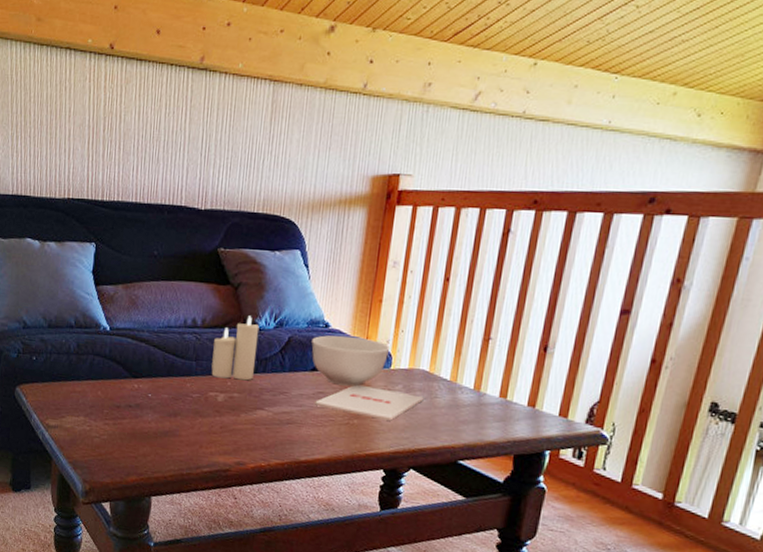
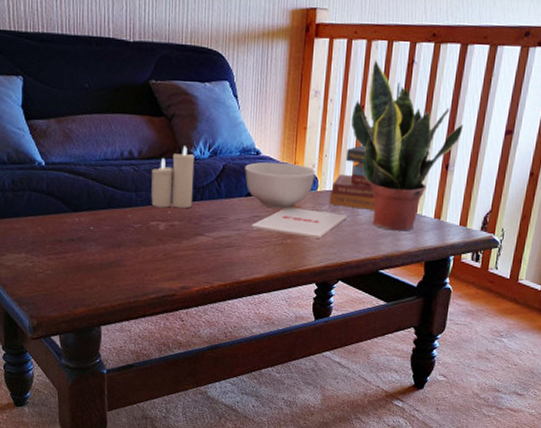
books: none [403,321,458,393] -> present [329,145,376,210]
potted plant: none [433,229,567,419] -> present [351,60,463,231]

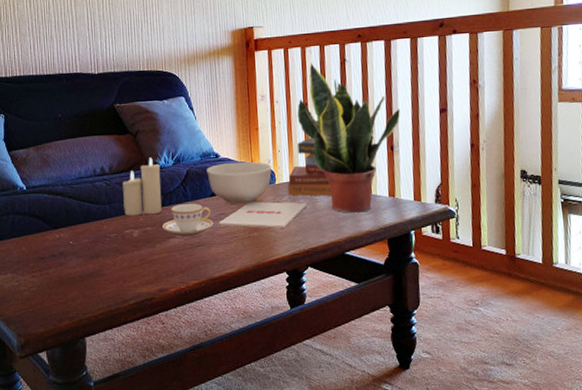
teacup: none [191,201,246,237] -> present [162,203,214,237]

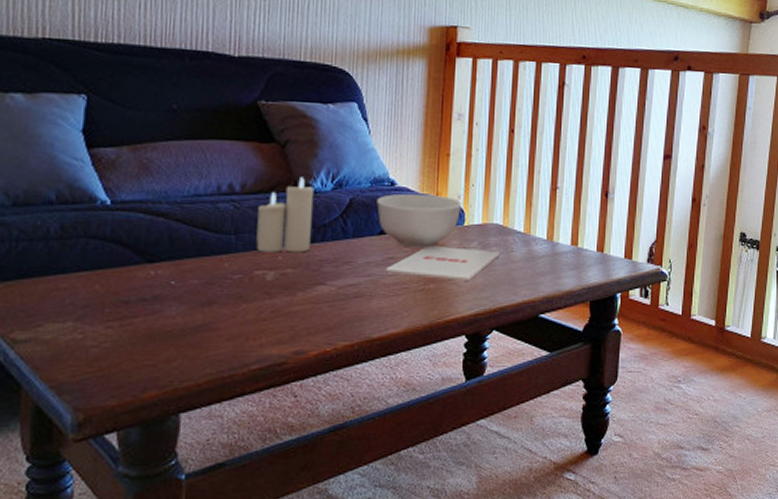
teacup: present [162,203,214,237] -> none [308,242,379,285]
books: present [287,138,331,196] -> none [478,172,531,245]
potted plant: present [297,63,400,213] -> none [499,81,620,268]

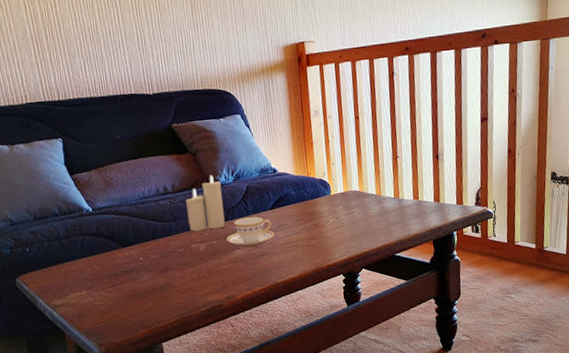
teacup: none [308,242,379,285] -> present [227,216,275,248]
bowl: present [377,193,462,248] -> none [265,175,327,216]
magazine: present [385,245,500,281] -> none [279,211,361,237]

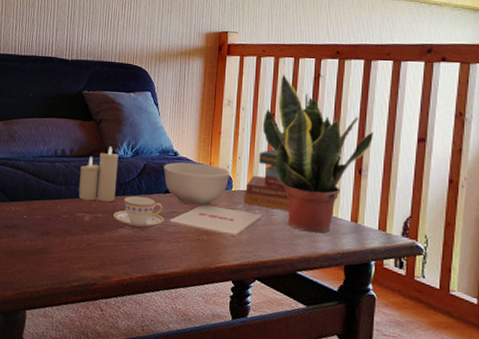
bowl: none [265,175,327,216] -> present [164,162,231,207]
magazine: none [279,211,361,237] -> present [169,204,262,236]
books: none [341,150,382,205] -> present [243,149,289,211]
potted plant: none [349,77,445,219] -> present [262,74,373,233]

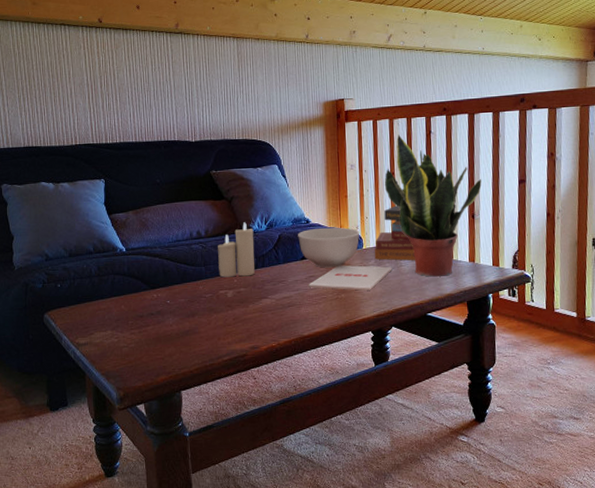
teacup: present [113,196,164,230] -> none [255,266,304,298]

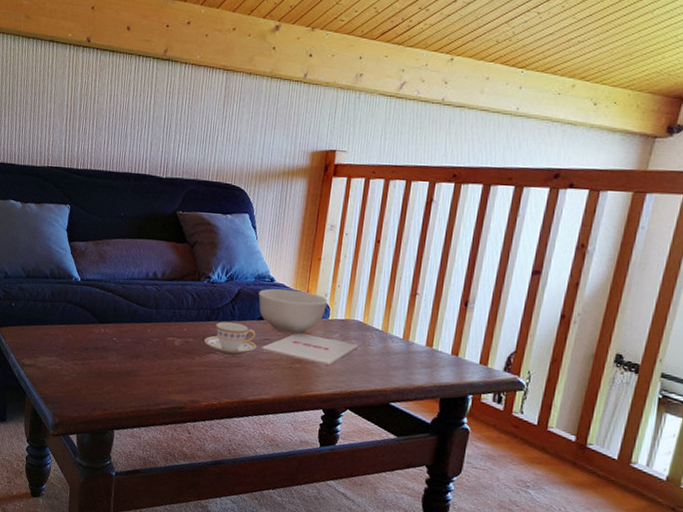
candle: present [218,222,255,278] -> none [169,270,213,328]
teacup: none [255,266,304,298] -> present [204,322,257,356]
books: present [374,205,415,261] -> none [340,277,389,342]
potted plant: present [384,134,482,277] -> none [365,198,485,366]

